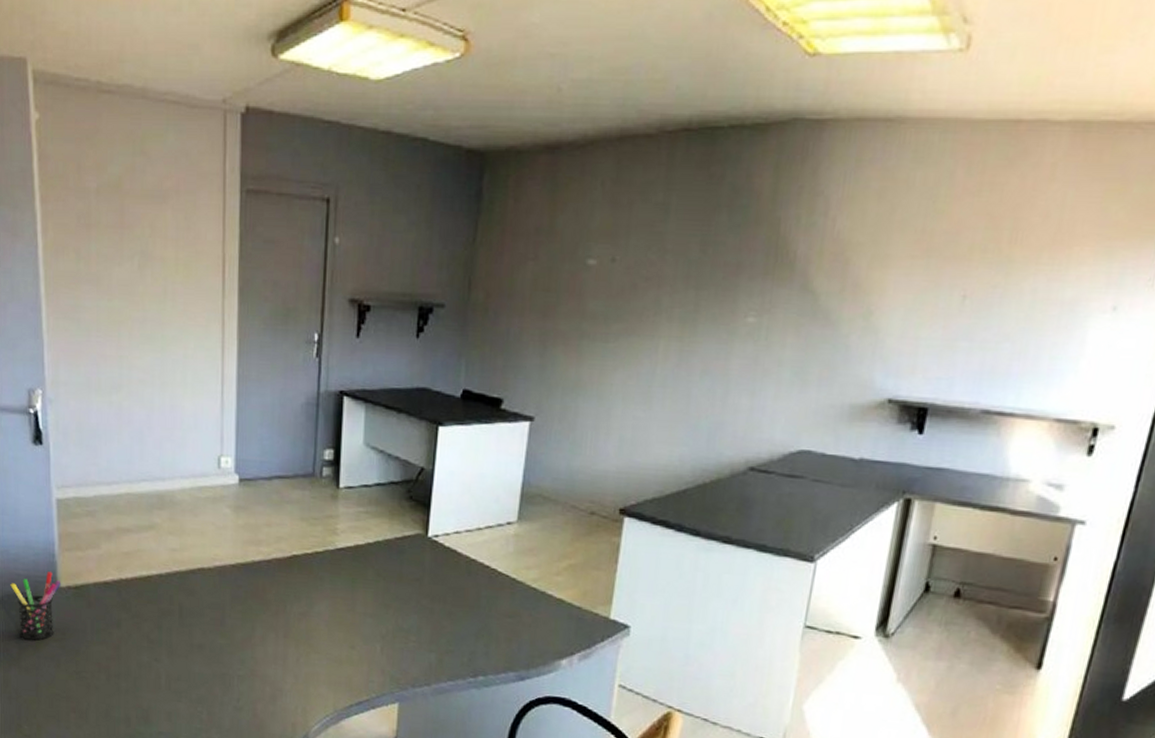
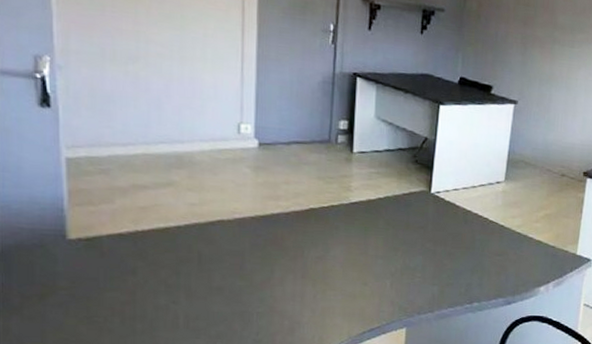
pen holder: present [10,572,60,641] -> none [12,225,70,290]

